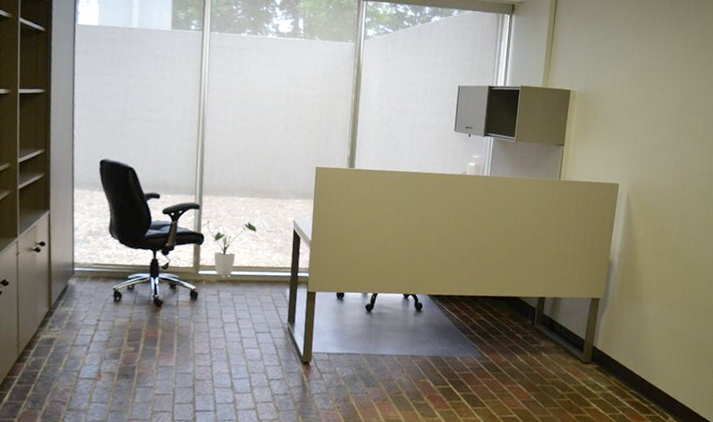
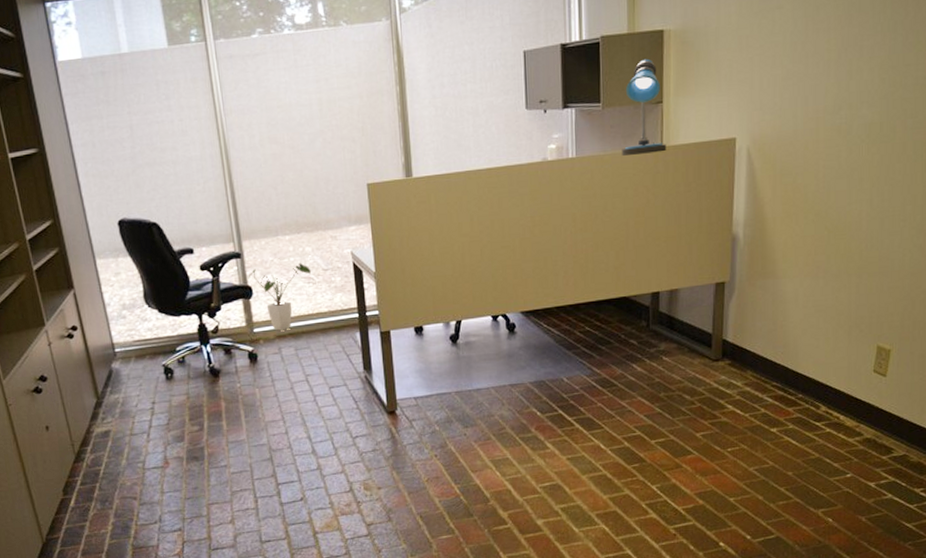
desk lamp: none [527,109,564,185] -> present [622,58,667,156]

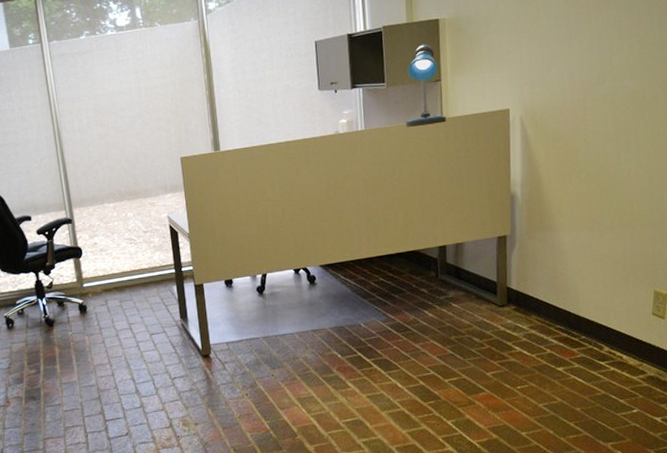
house plant: present [248,262,311,331] -> none [78,226,132,285]

